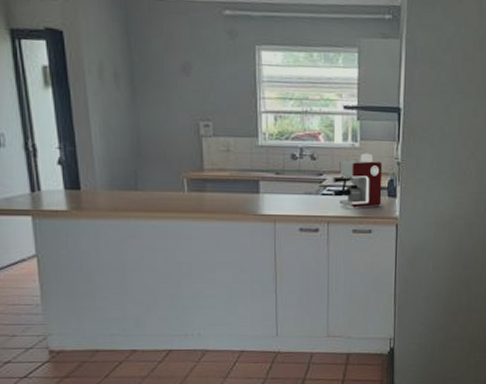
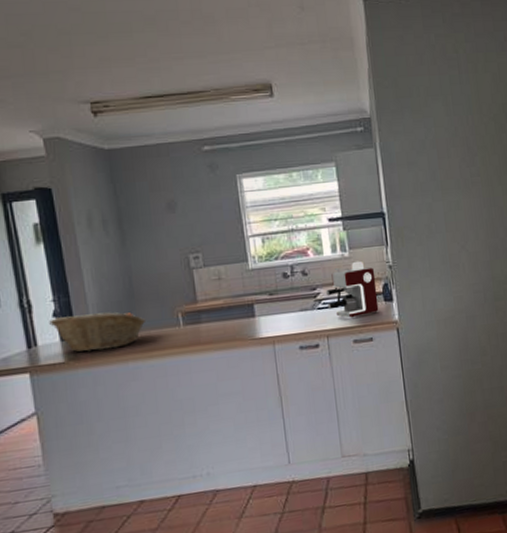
fruit basket: none [54,164,152,204] -> present [49,312,147,353]

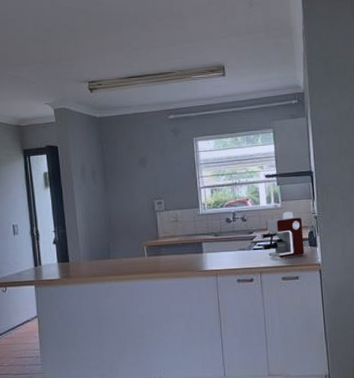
fruit basket: present [49,312,147,353] -> none [51,242,120,272]

